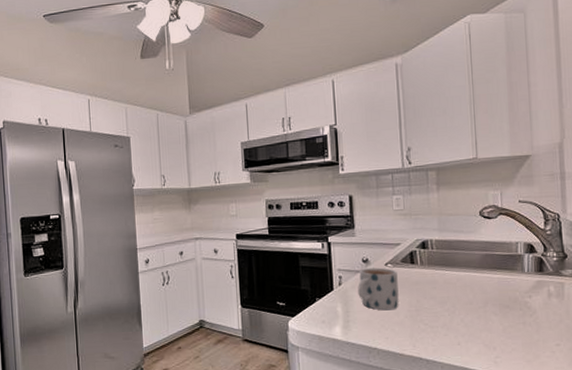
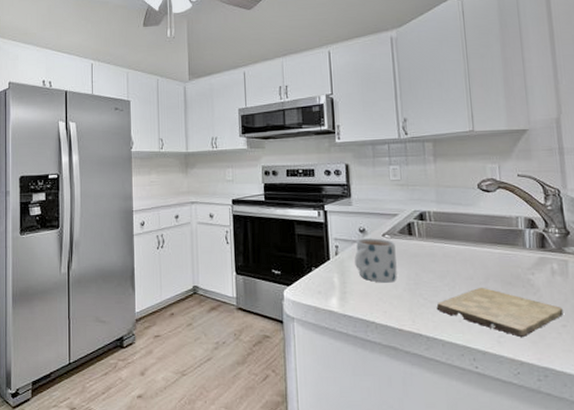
cutting board: none [436,311,558,357] -> present [436,287,563,337]

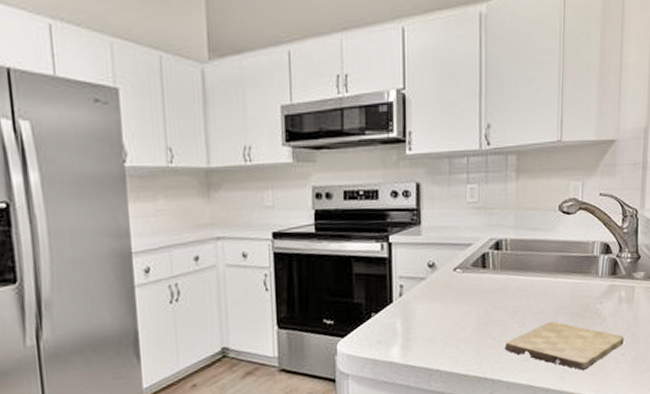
mug: present [355,238,397,283] -> none [421,273,467,325]

